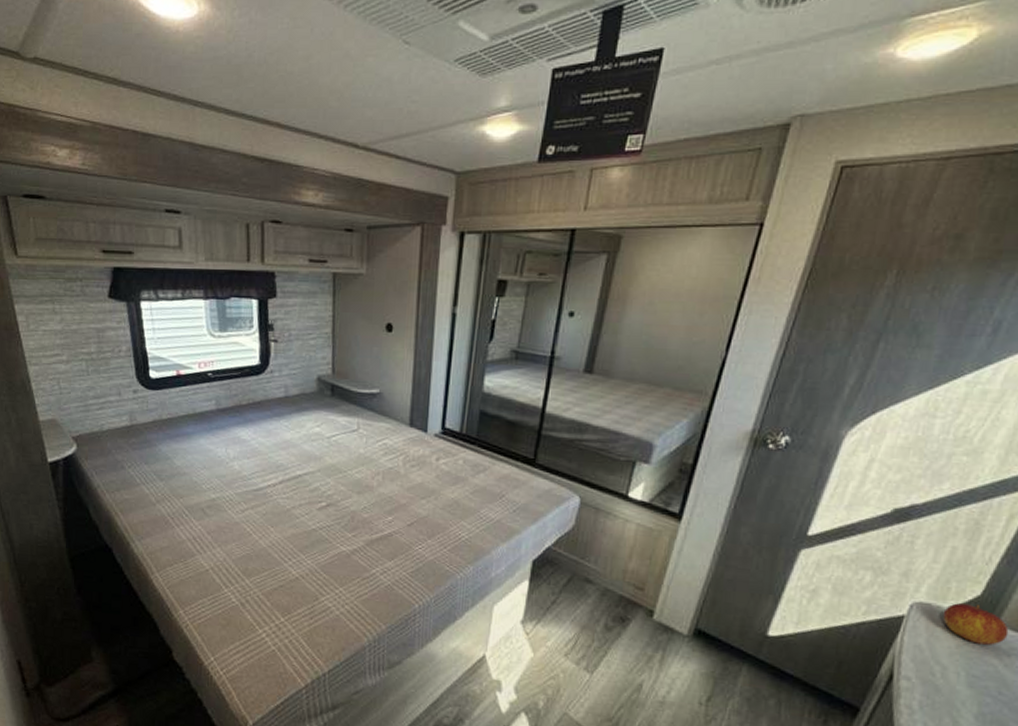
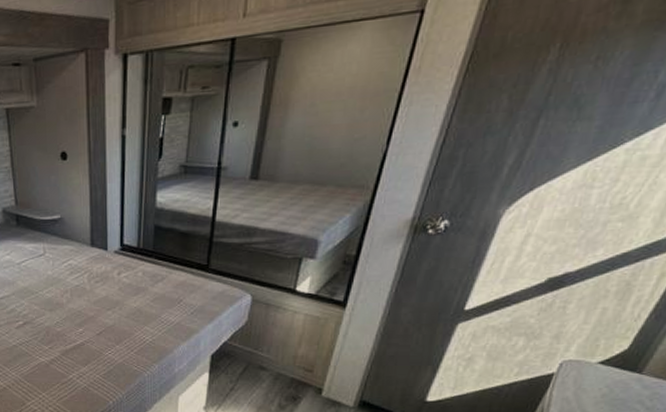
apple: present [942,603,1009,645] -> none [590,358,653,392]

